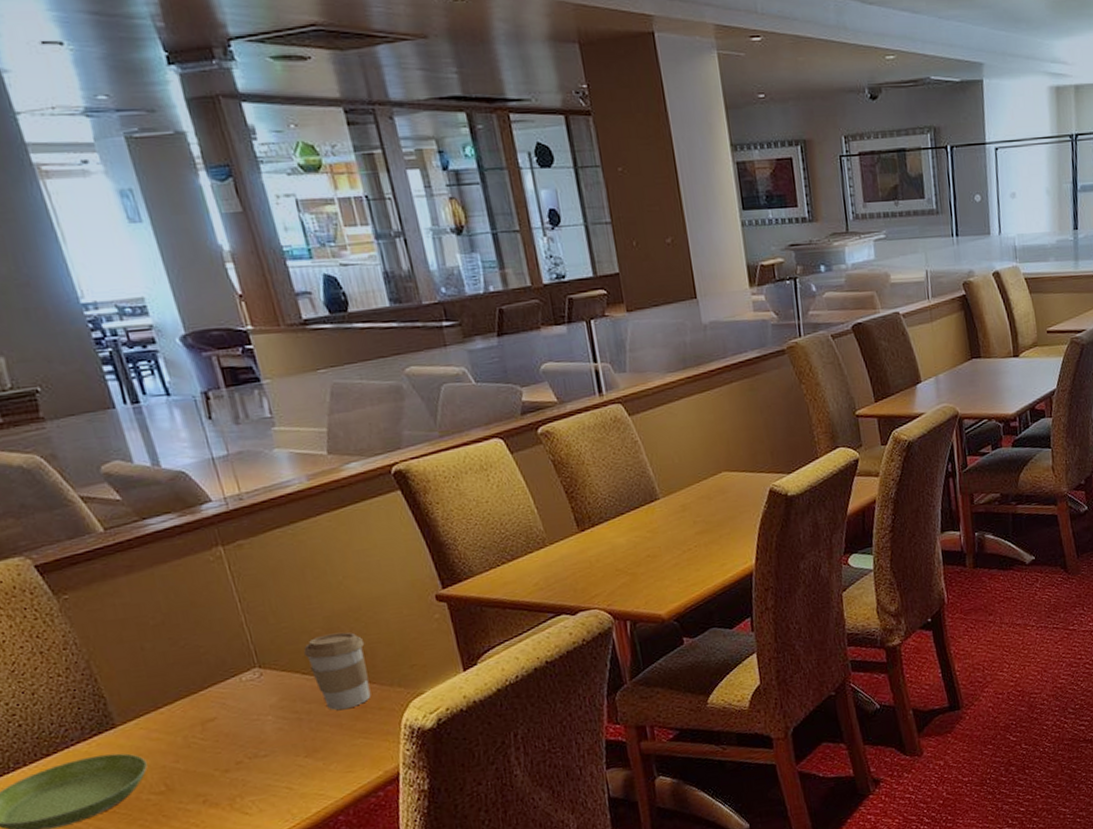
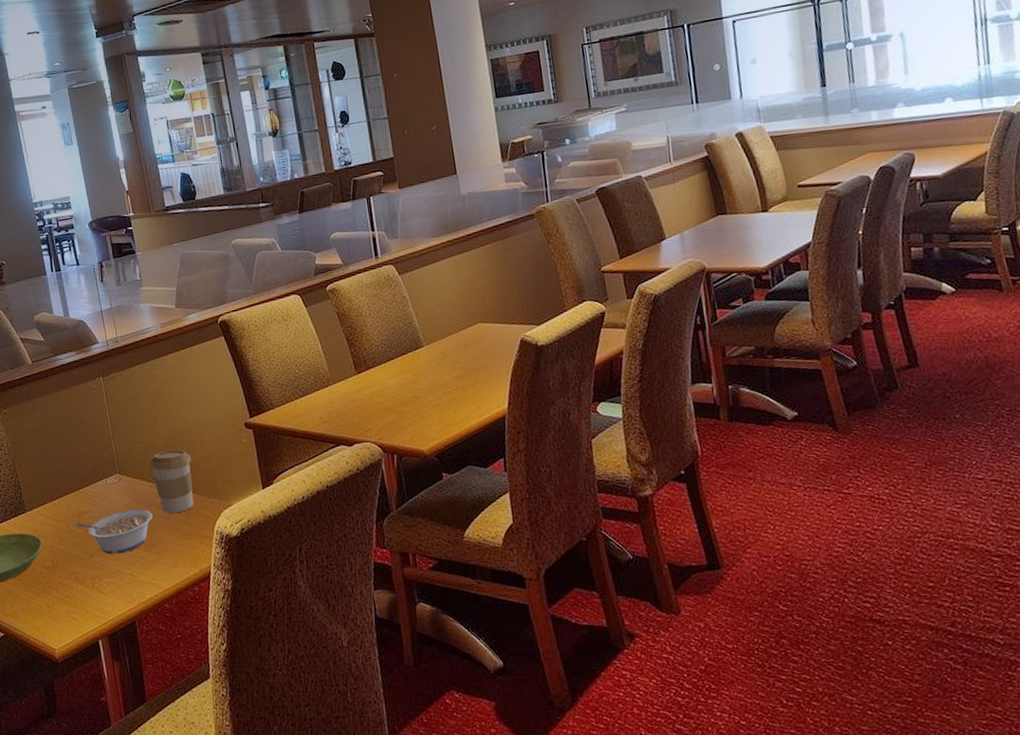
legume: none [198,708,314,767] -> present [76,509,153,555]

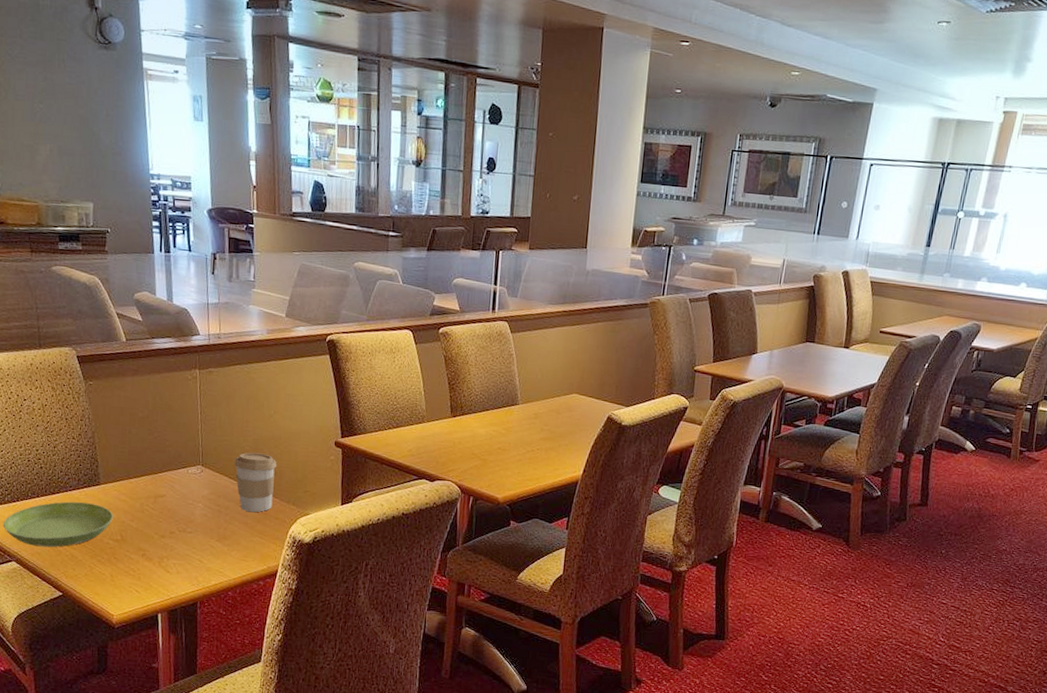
legume: present [76,509,153,555] -> none [150,500,230,540]

